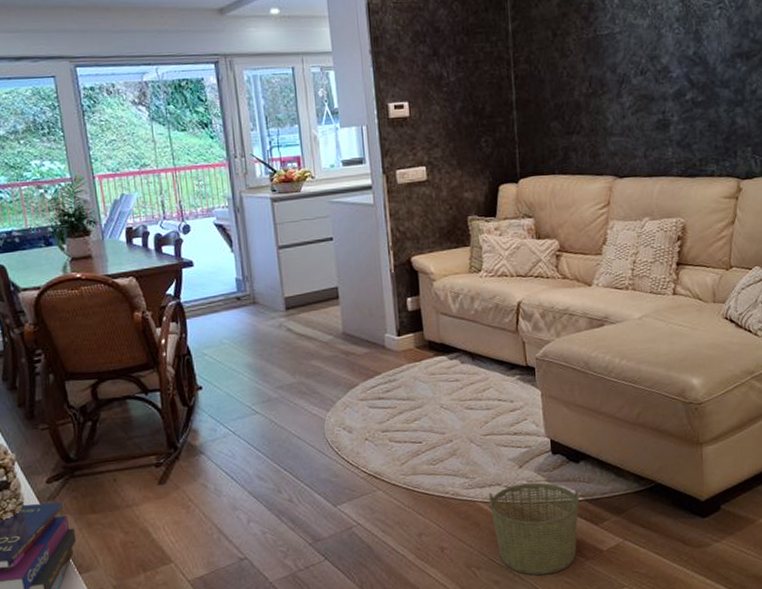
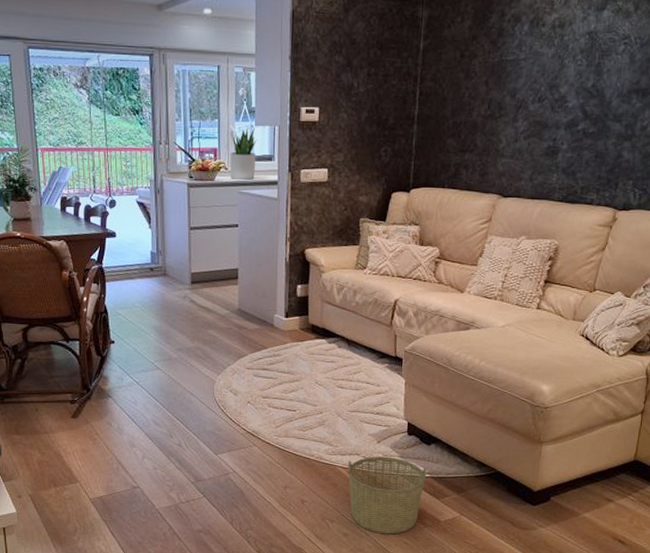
planter: none [315,130,346,189] -> present [230,128,257,181]

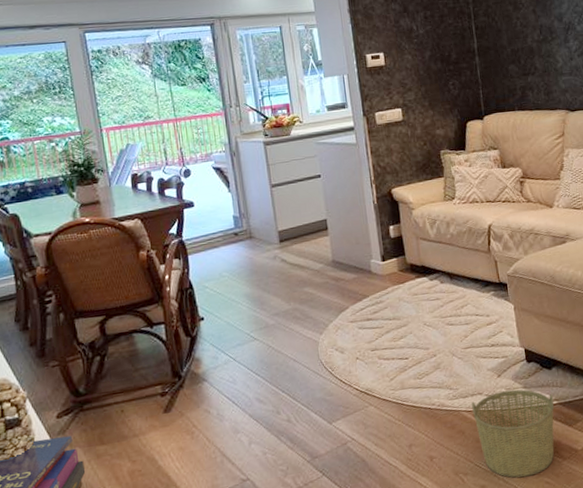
planter: present [230,128,257,181] -> none [302,80,331,132]

